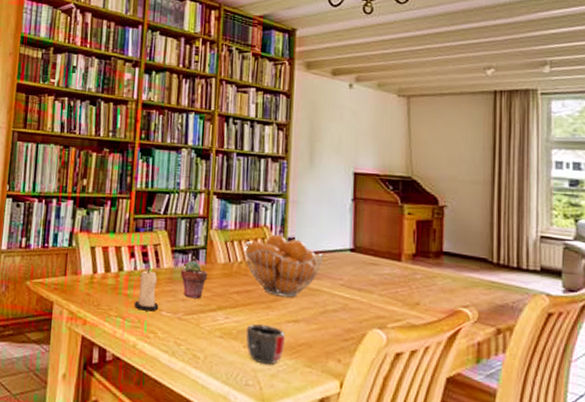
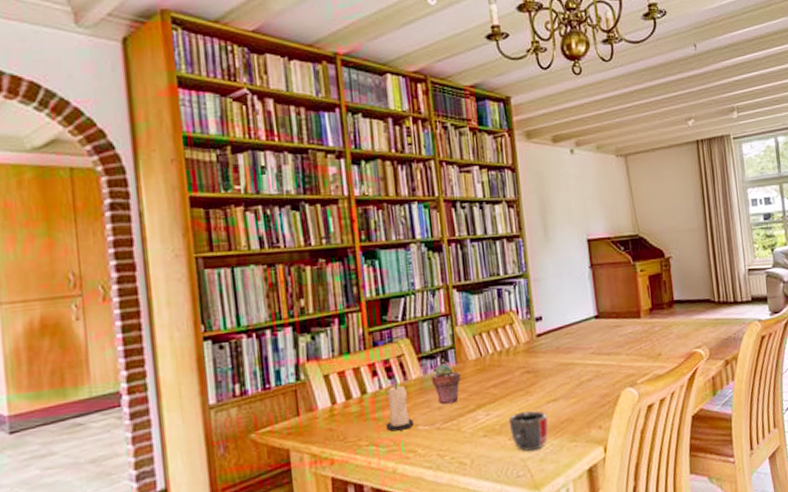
fruit basket: present [243,234,324,298] -> none [493,317,572,380]

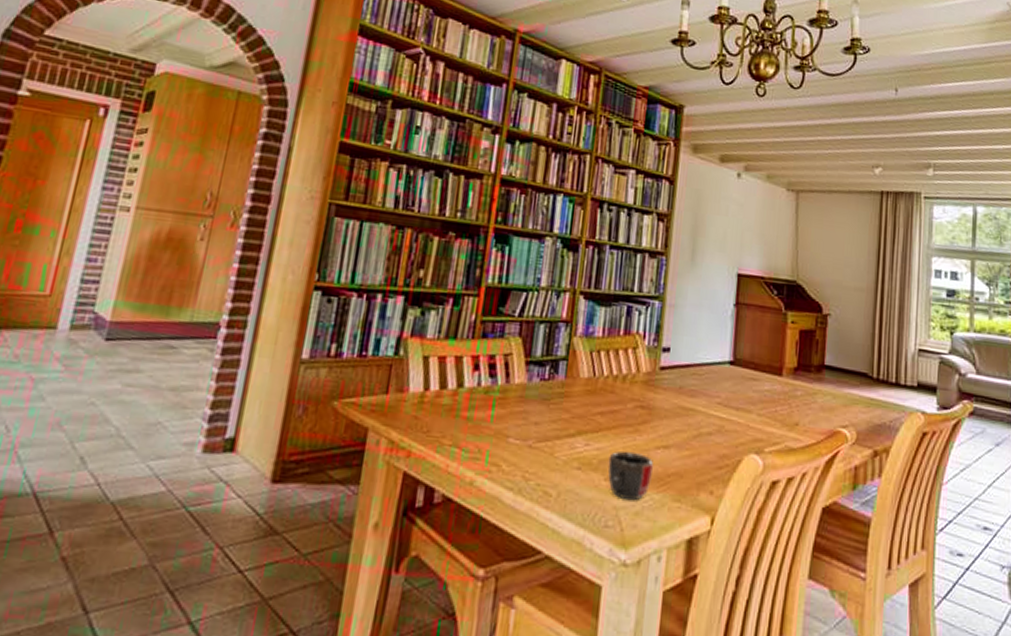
candle: present [385,383,414,432] -> none [474,384,506,439]
potted succulent: present [430,363,461,405] -> none [534,374,568,422]

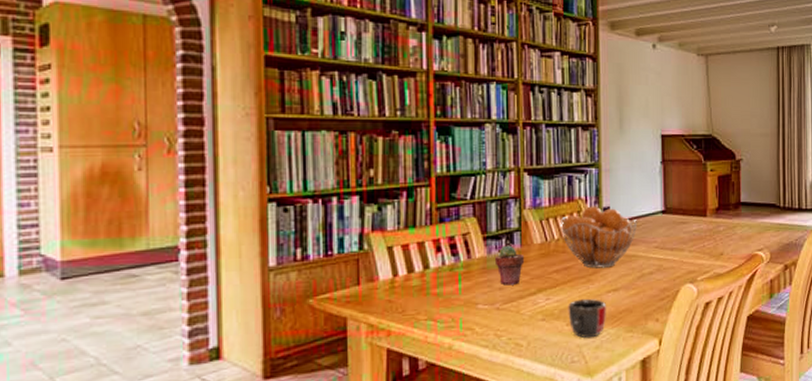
potted succulent: none [534,374,568,422] -> present [494,245,525,286]
fruit basket: none [611,343,701,419] -> present [560,206,638,269]

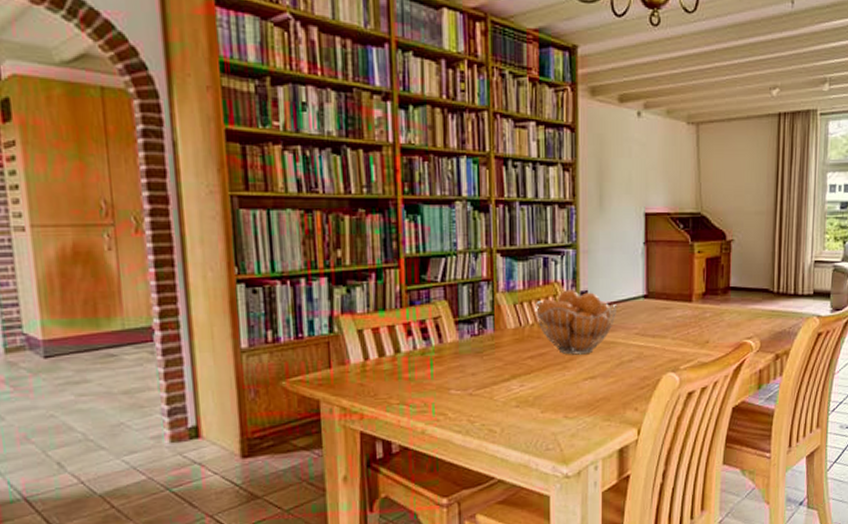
potted succulent: present [494,245,525,286] -> none [466,329,498,371]
mug: present [568,298,607,338] -> none [543,385,584,426]

